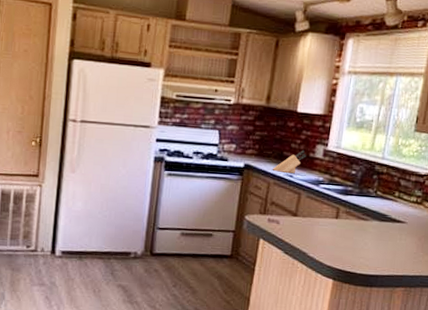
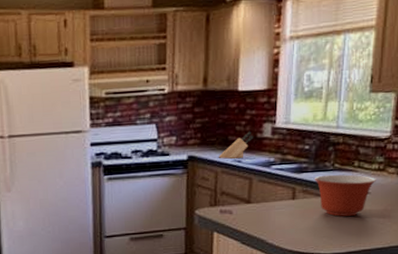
mixing bowl: none [358,200,413,242] -> present [315,174,376,217]

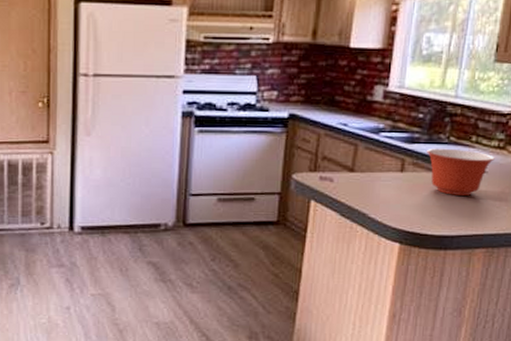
knife block: present [218,132,254,159] -> none [322,93,363,121]

